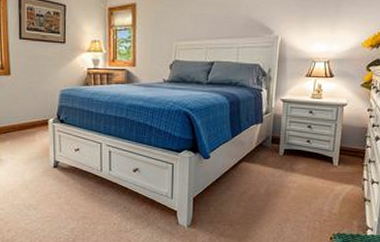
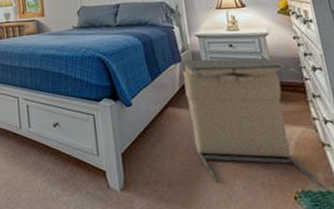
laundry hamper: none [258,121,366,233] -> present [181,57,326,190]

